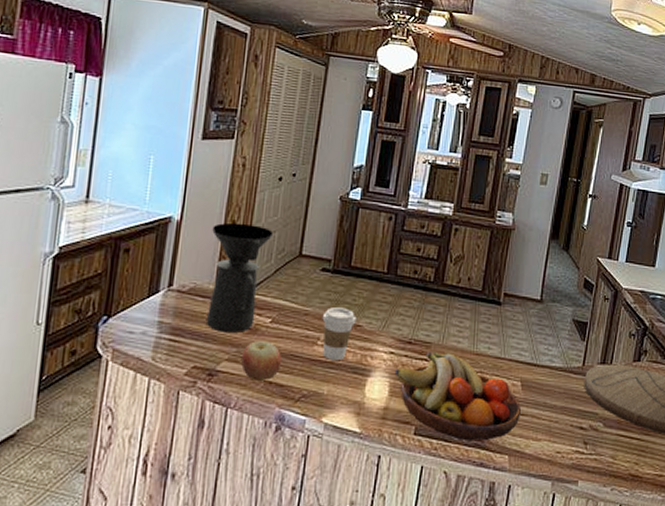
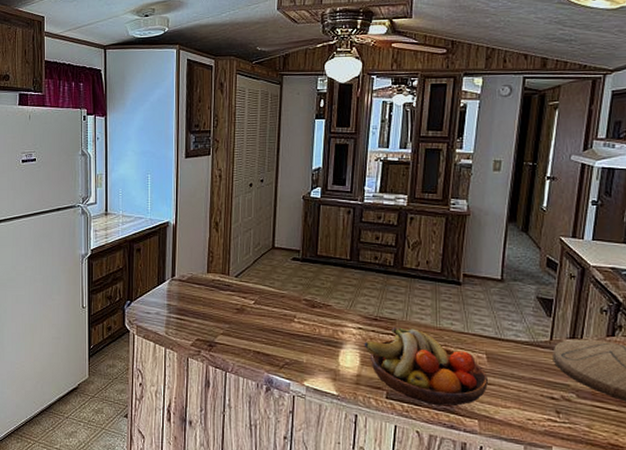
coffee maker: present [207,222,273,333] -> none [201,223,249,312]
apple: present [241,341,282,381] -> none [234,319,266,351]
coffee cup: present [322,307,357,360] -> none [296,290,326,334]

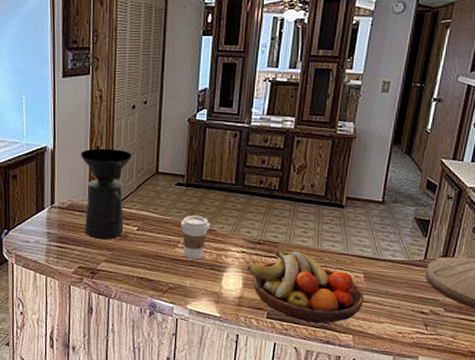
coffee maker: none [201,223,249,312] -> present [81,148,132,239]
coffee cup: none [296,290,326,334] -> present [180,216,210,259]

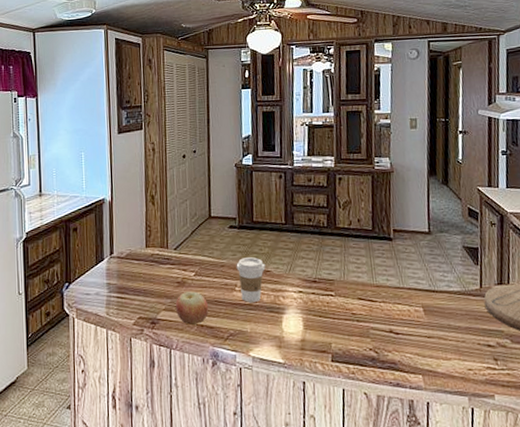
coffee maker: present [81,148,132,239] -> none [137,196,185,288]
apple: none [117,245,150,277] -> present [176,291,209,325]
fruit bowl: present [247,250,364,324] -> none [305,287,428,365]

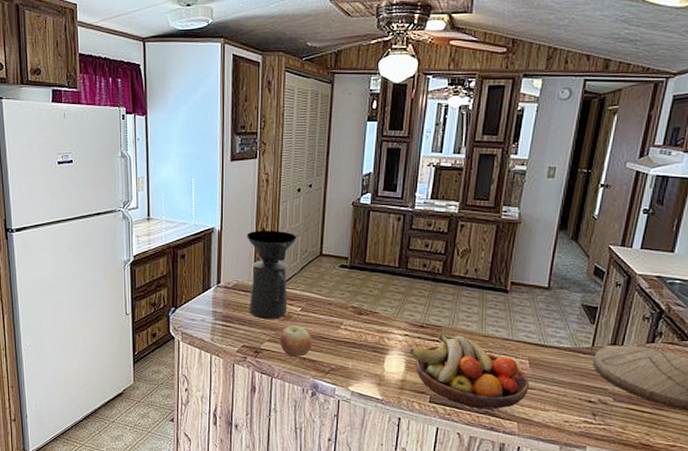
coffee maker: none [137,196,185,288] -> present [247,230,296,319]
coffee cup: present [236,257,266,302] -> none [343,298,373,341]
fruit bowl: none [305,287,428,365] -> present [409,334,529,409]

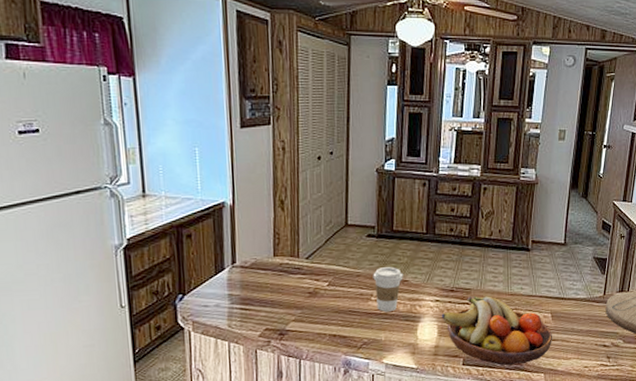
coffee maker: present [247,230,296,319] -> none [263,201,319,298]
apple: present [280,326,313,357] -> none [307,302,343,335]
coffee cup: none [343,298,373,341] -> present [373,267,403,312]

